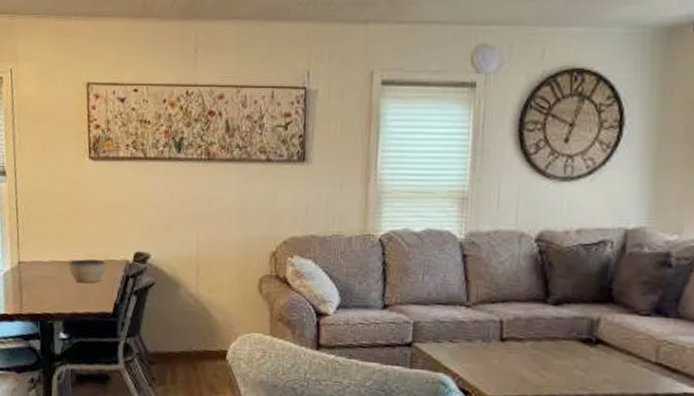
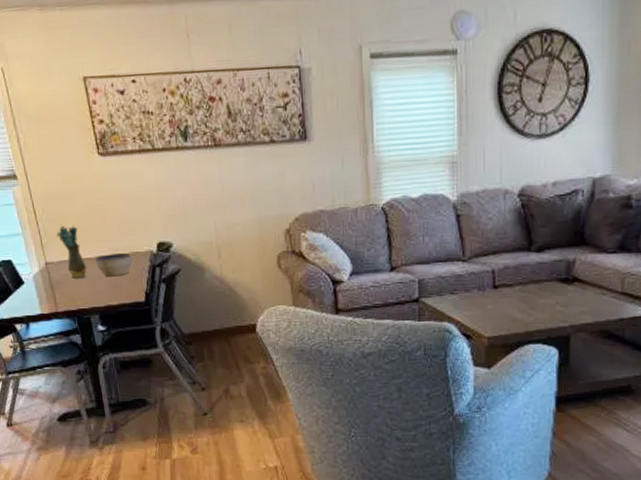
vase: none [34,224,59,281] -> present [57,224,87,278]

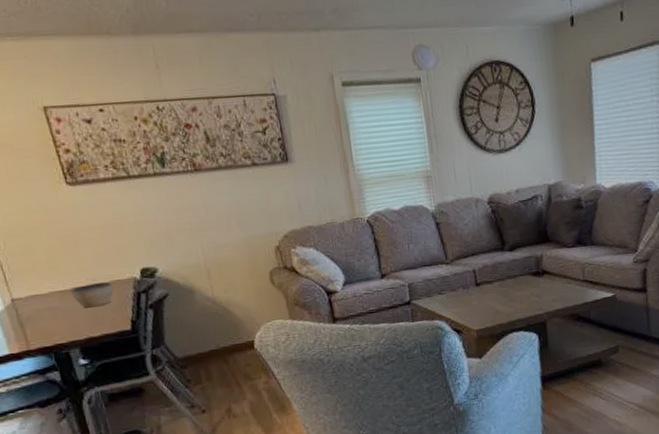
vase: present [57,224,87,278] -> none [23,257,62,313]

